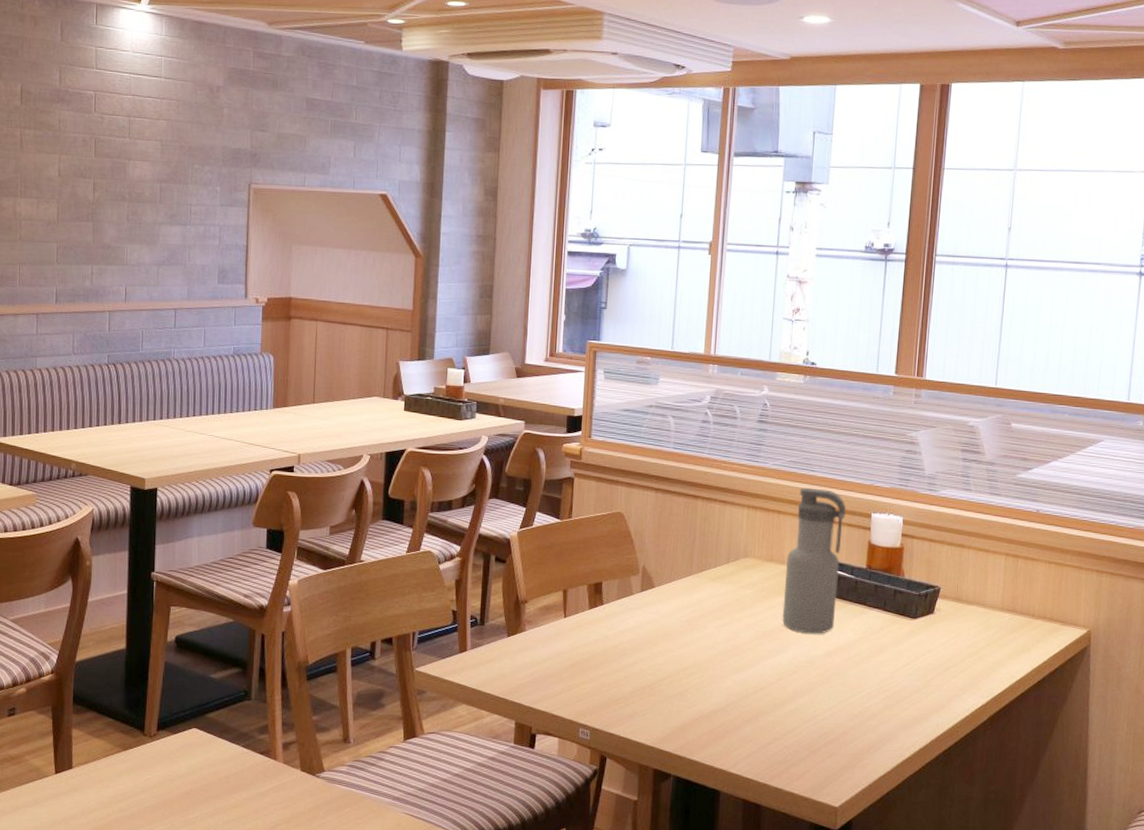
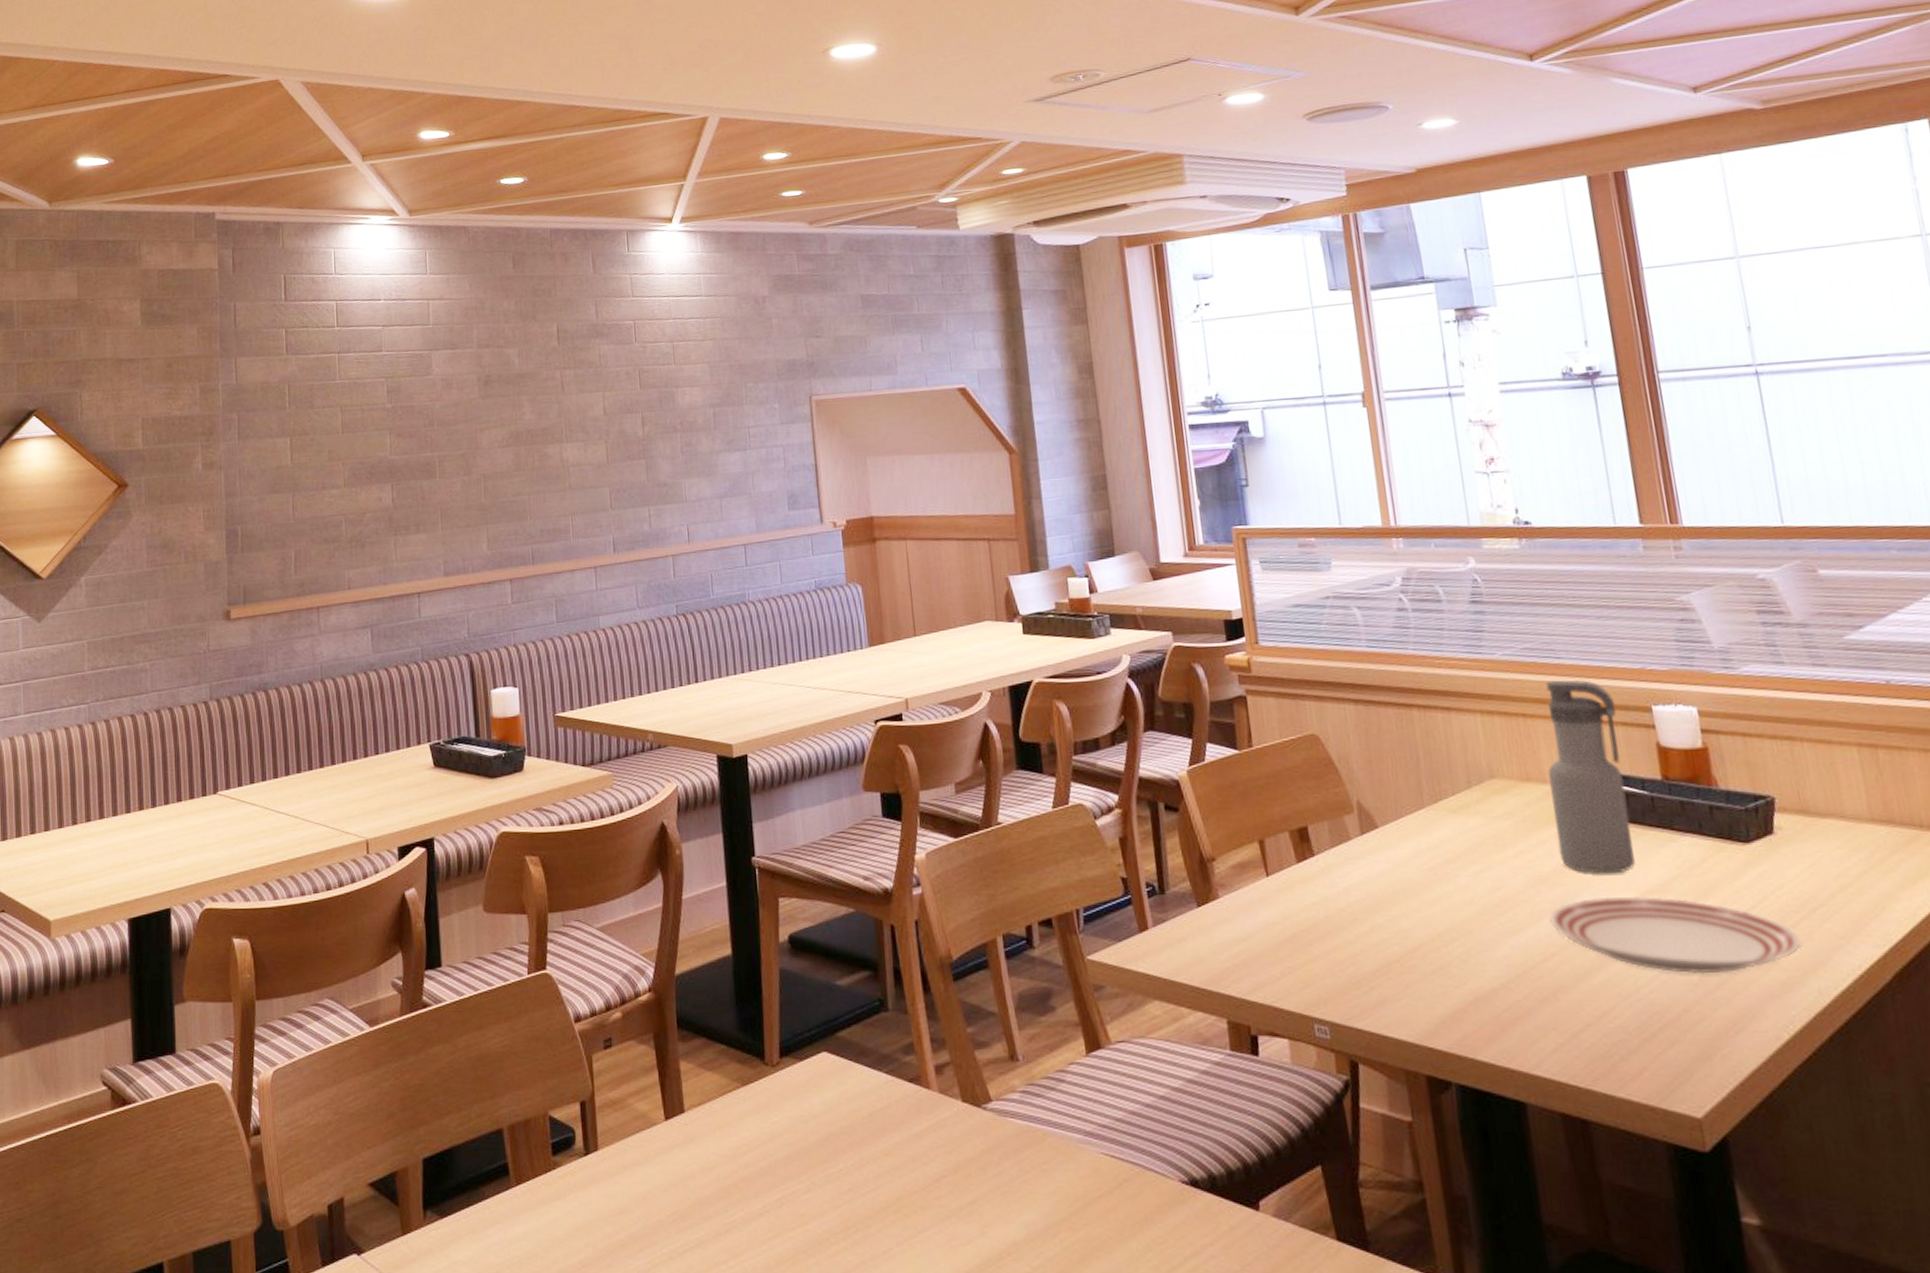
dinner plate: none [765,650,933,709] -> present [1550,895,1801,975]

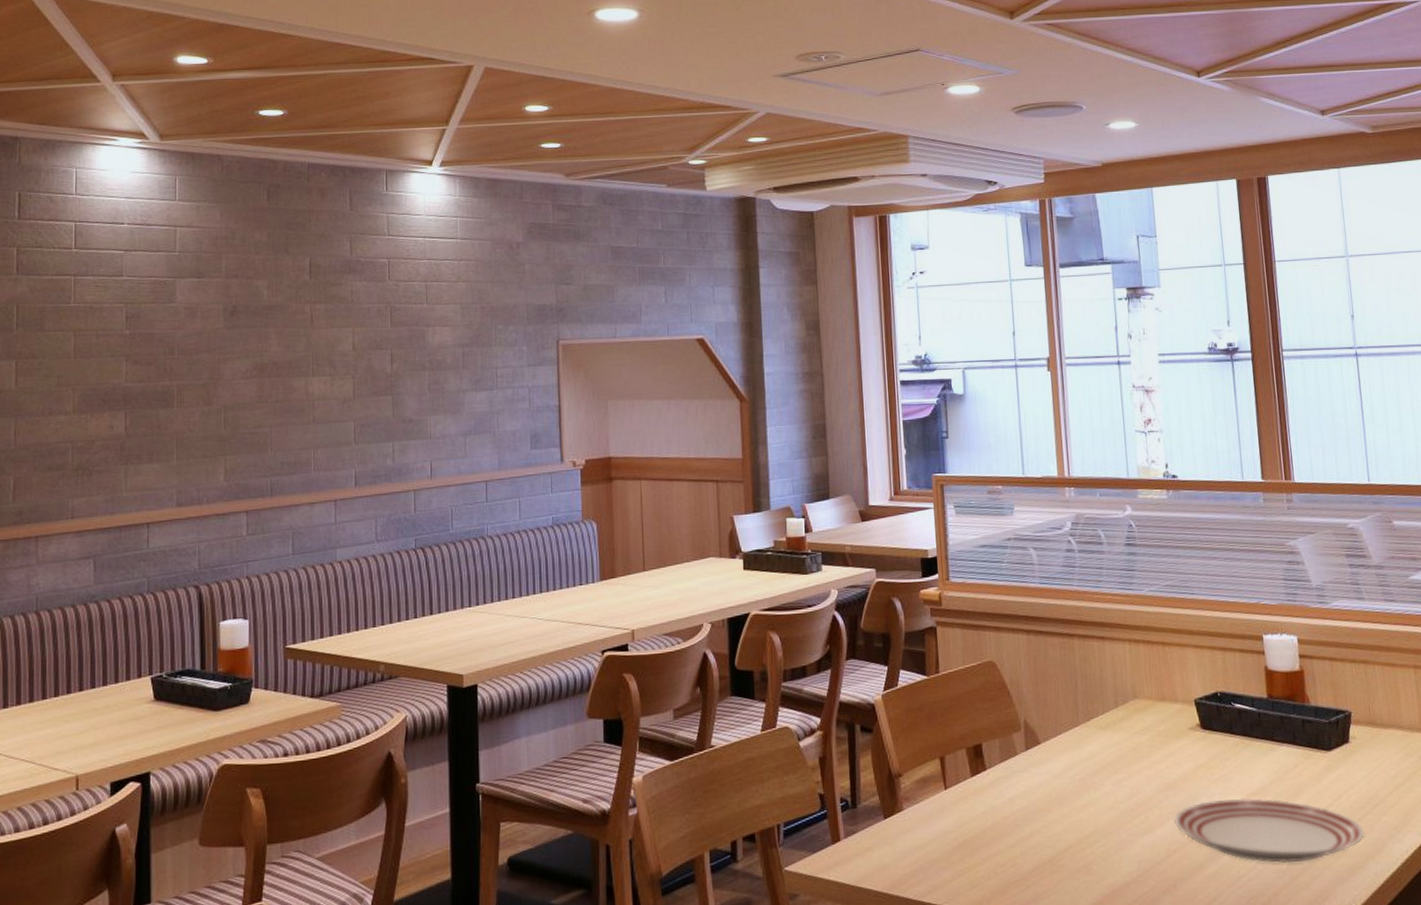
water bottle: present [1545,680,1635,874] -> none [1179,613,1243,780]

